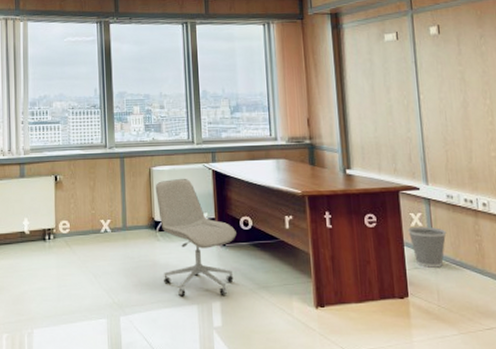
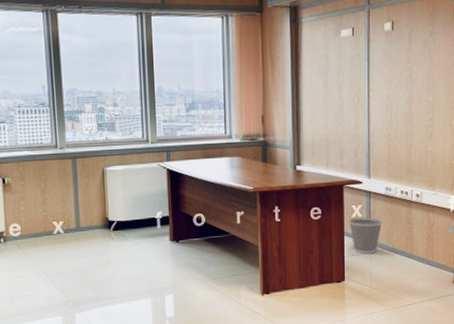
office chair: present [155,178,238,297] -> none [108,177,191,292]

